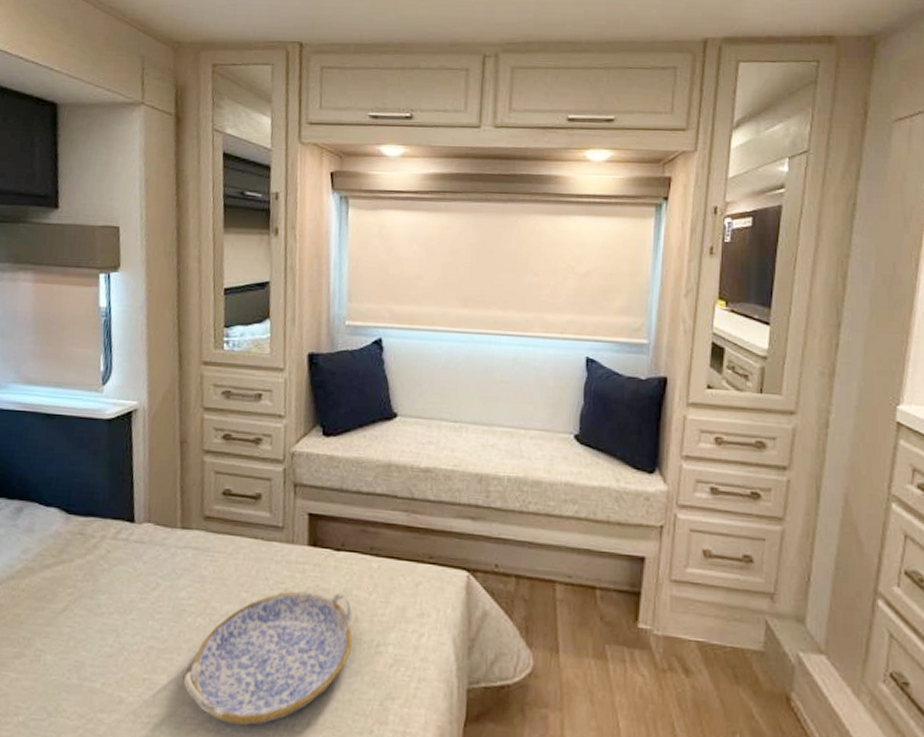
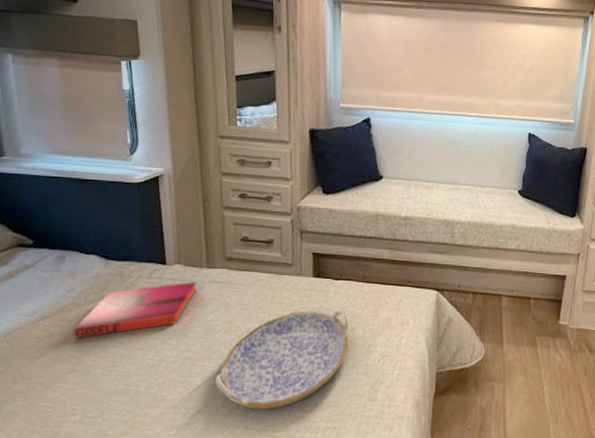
hardback book: none [24,546,169,614] -> present [72,282,197,338]

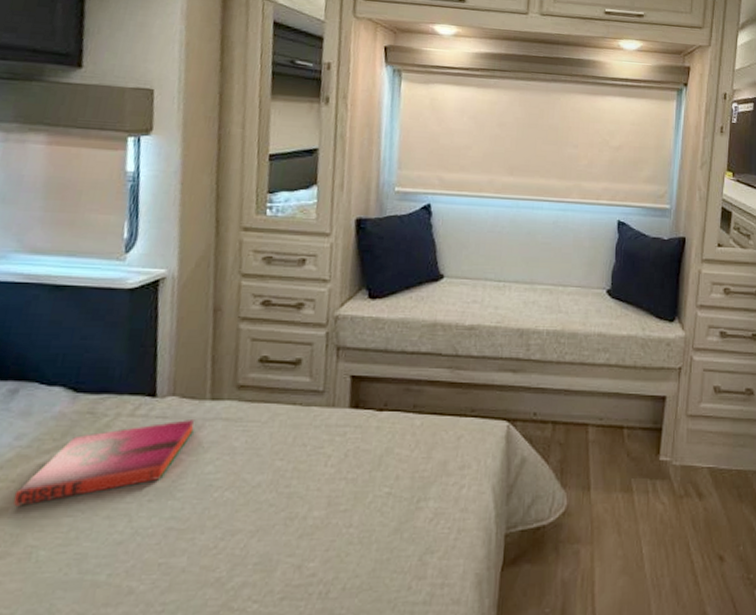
serving tray: present [214,310,350,410] -> none [206,453,394,601]

